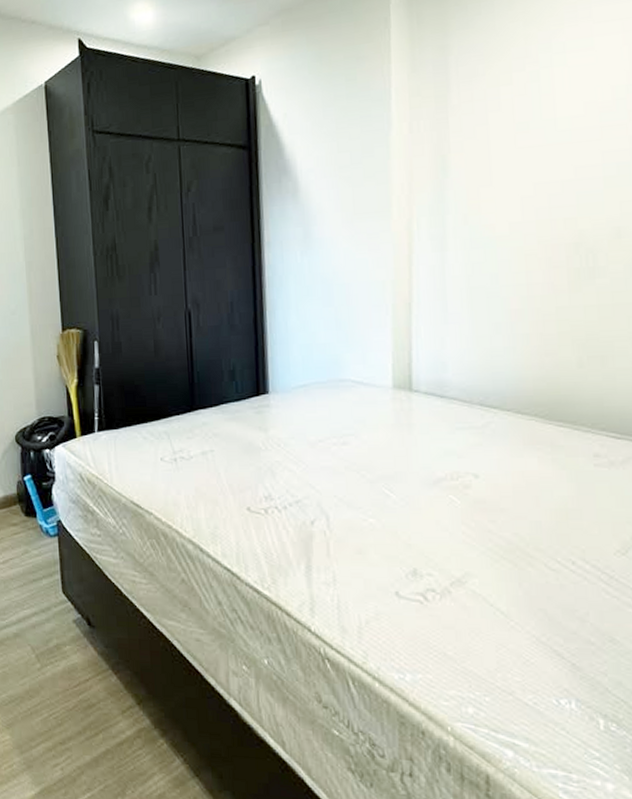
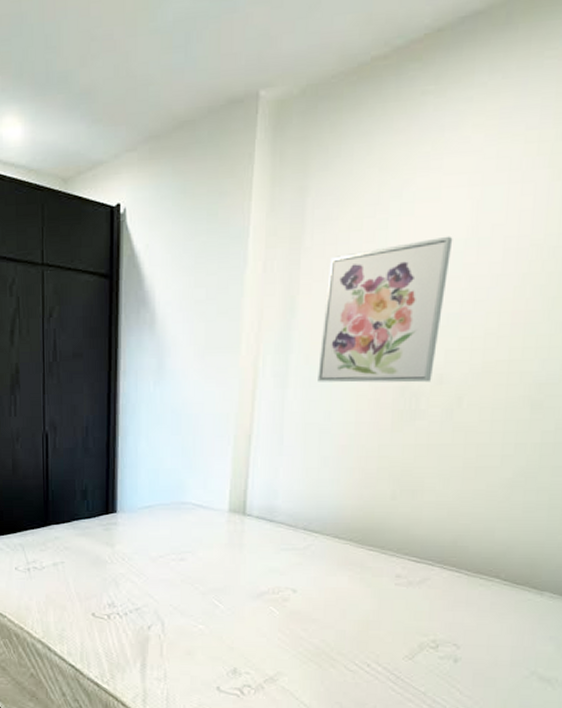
wall art: none [479,83,613,243] -> present [318,236,453,383]

